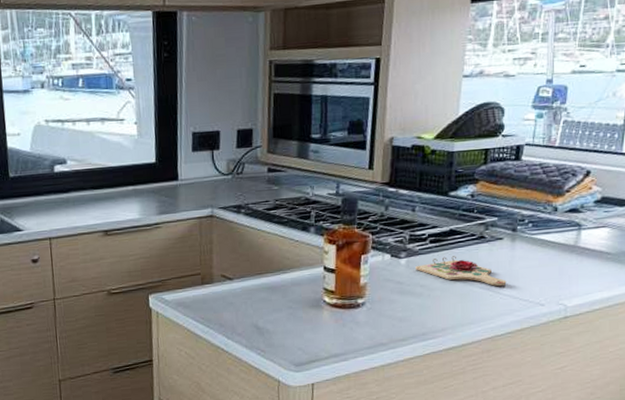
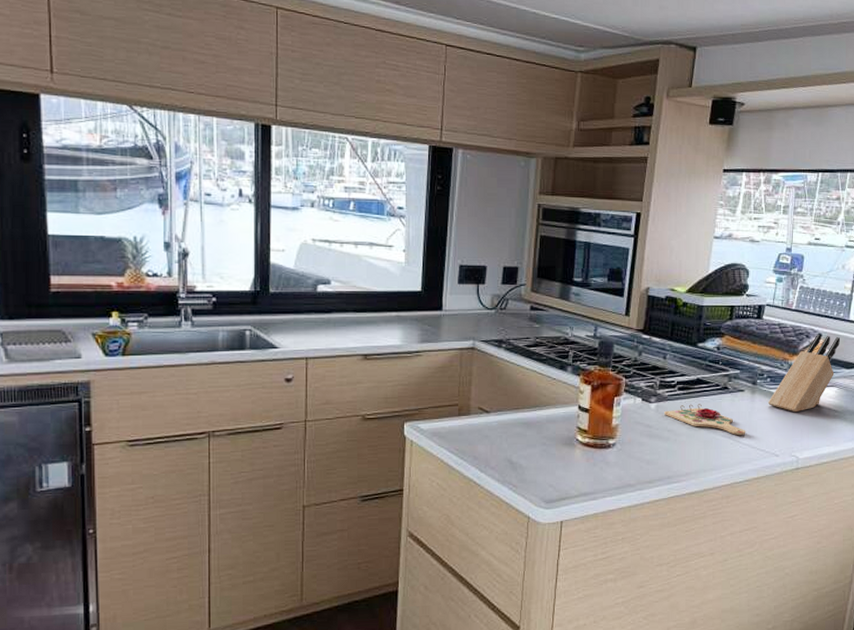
knife block: none [531,171,612,258] -> present [768,334,840,413]

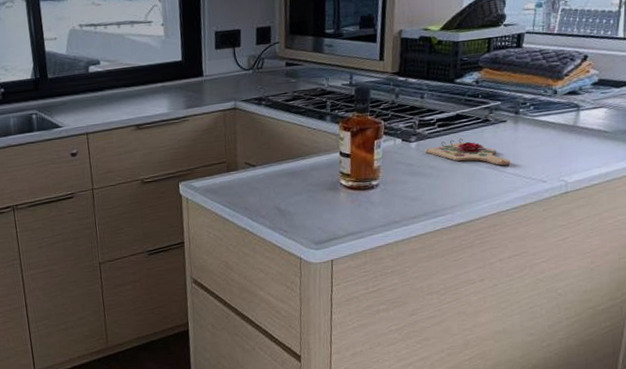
knife block: present [768,334,840,413] -> none [532,55,608,138]

